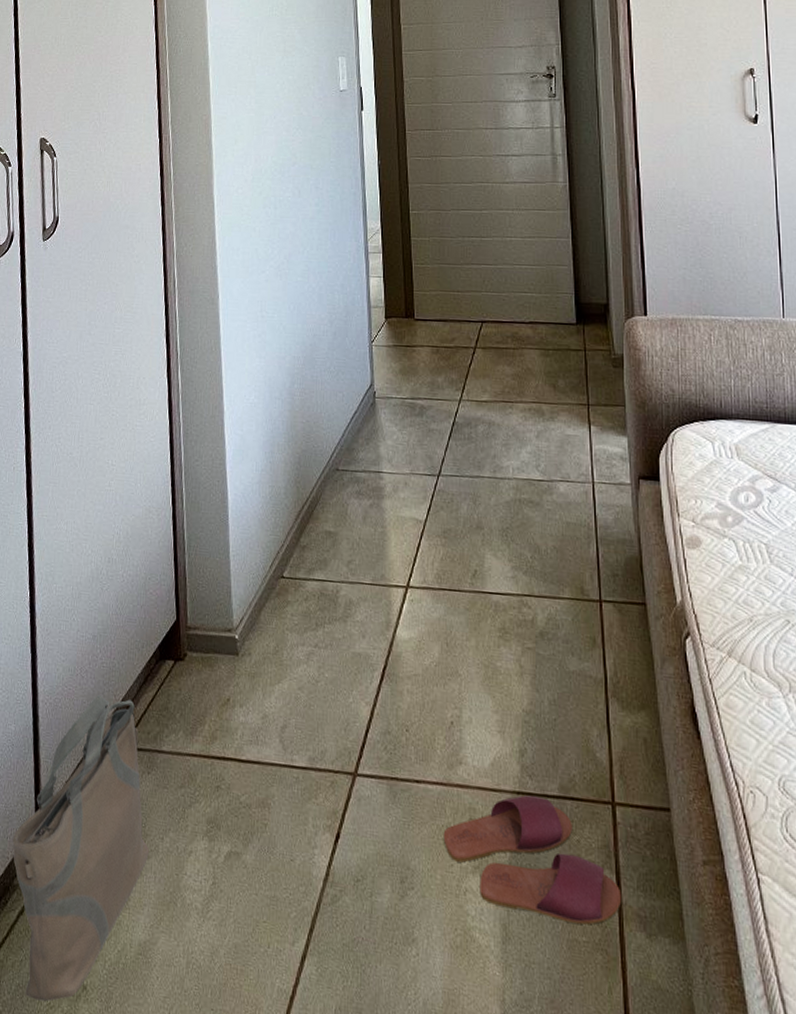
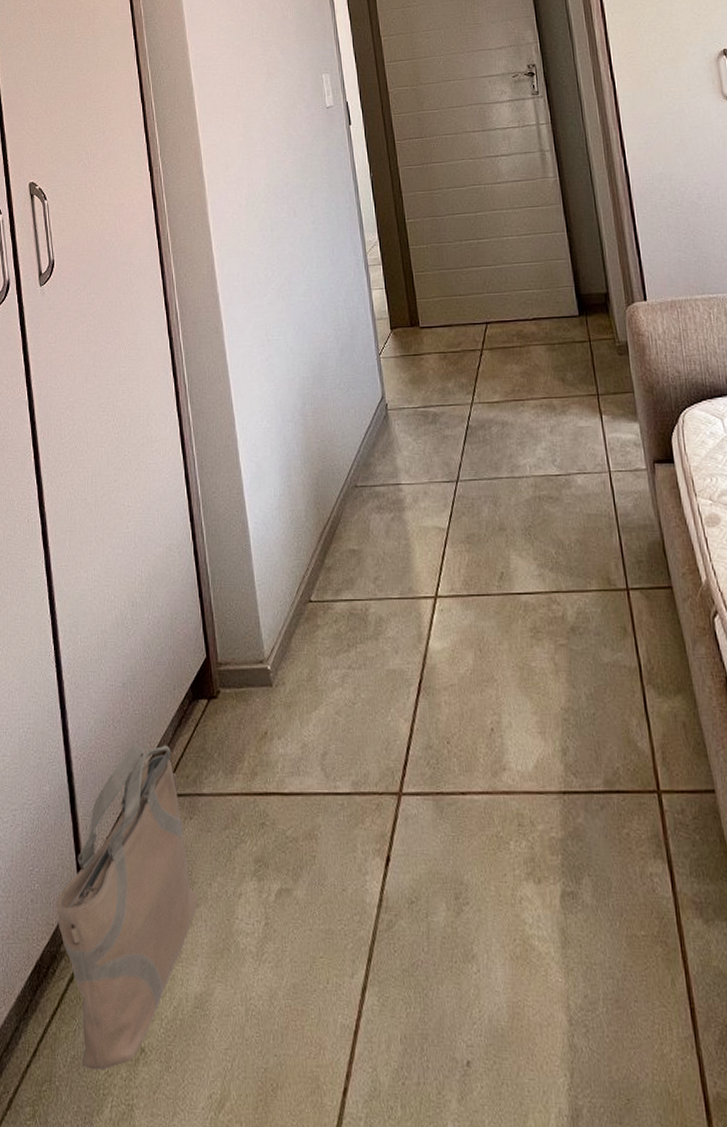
slippers: present [443,795,622,925] -> none [493,794,676,919]

